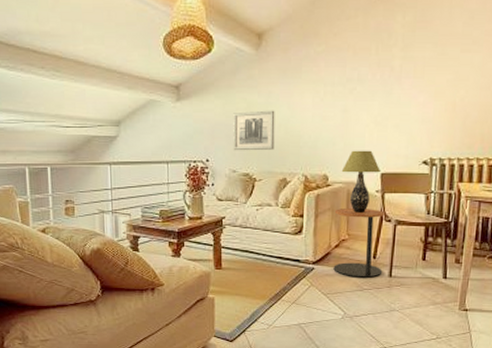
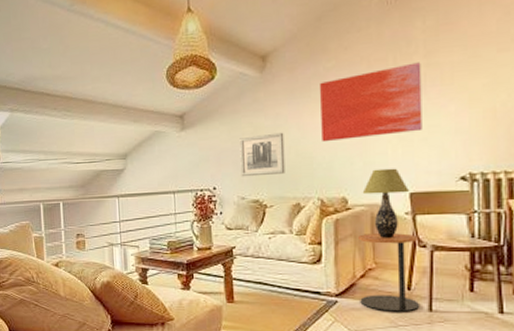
wall art: none [309,54,399,123] -> present [320,62,422,142]

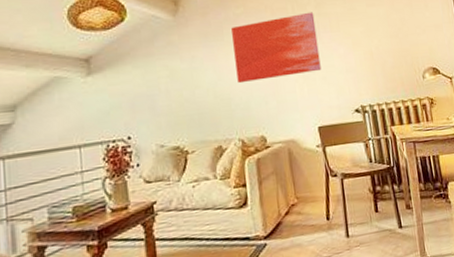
wall art: present [239,132,285,177] -> none [155,75,205,123]
side table: present [358,233,421,312] -> none [279,165,339,246]
table lamp: present [362,168,410,238] -> none [278,105,318,173]

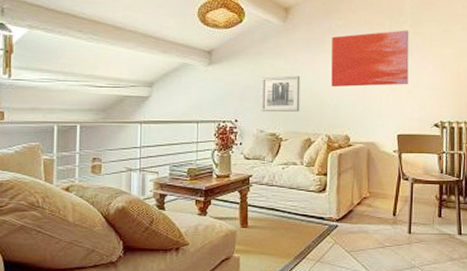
wall art: none [155,75,205,123] -> present [261,75,300,112]

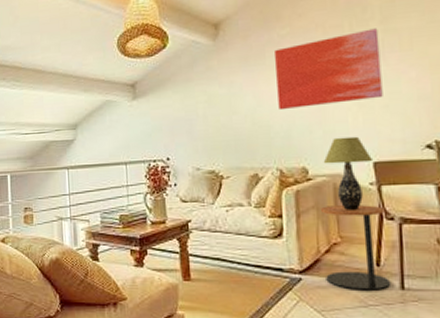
wall art: present [261,75,300,112] -> none [193,100,242,147]
side table: none [356,167,402,235] -> present [321,205,392,290]
table lamp: none [361,113,398,171] -> present [323,136,374,210]

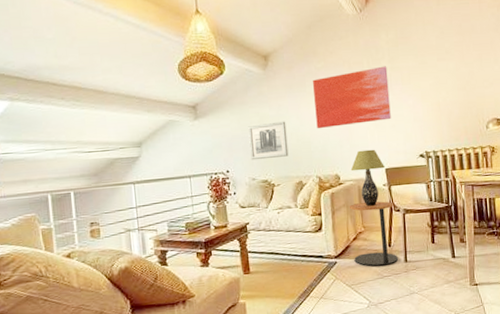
wall art: none [193,100,242,147] -> present [248,121,289,161]

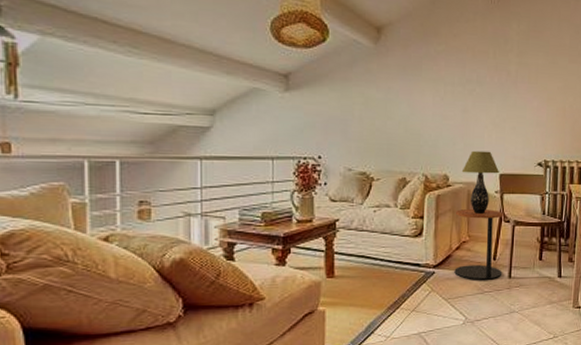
wall art: present [248,121,289,161] -> none [349,106,394,148]
wall art: present [313,66,391,129] -> none [429,59,515,121]

